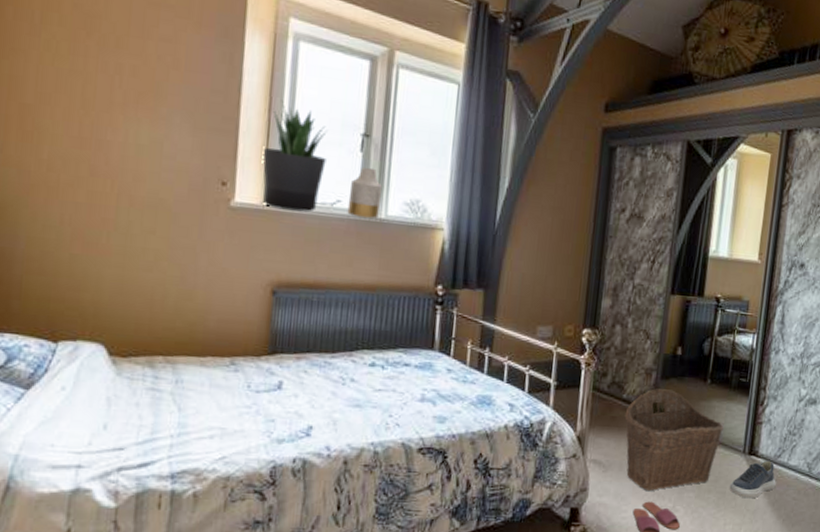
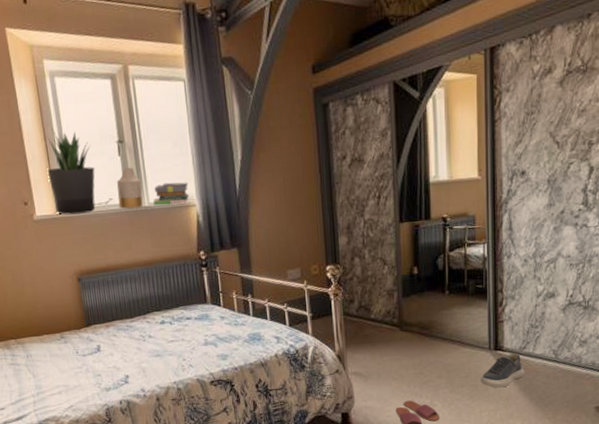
books: none [391,195,440,226] -> present [153,182,190,206]
wicker basket: present [625,389,724,492] -> none [375,305,467,393]

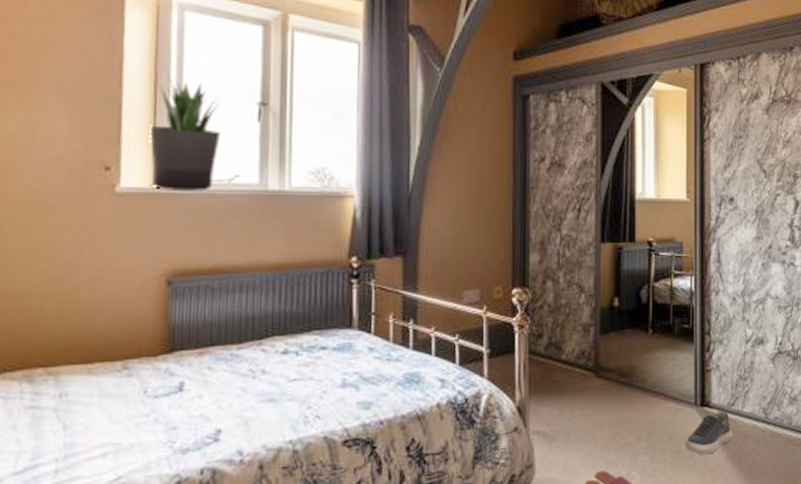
vase: present [117,167,143,209] -> none [247,137,285,193]
books: present [153,182,190,206] -> none [295,163,348,194]

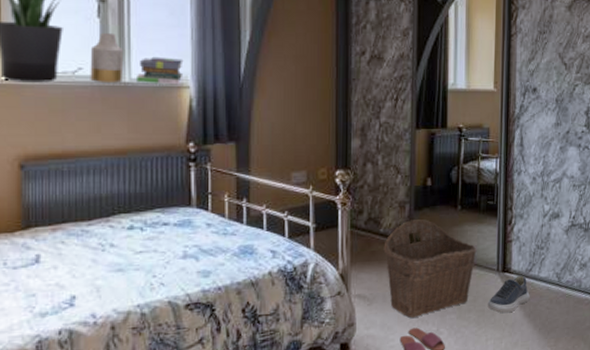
vase: none [247,137,285,193] -> present [90,32,124,84]
books: none [295,163,348,194] -> present [135,56,184,85]
wicker basket: none [566,345,671,460] -> present [383,219,477,319]

